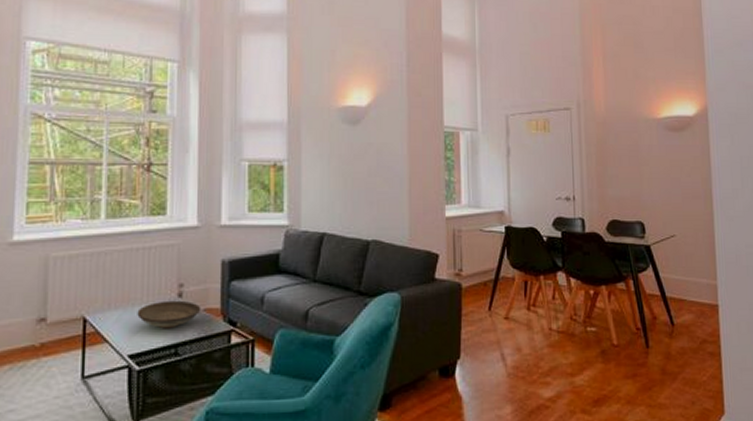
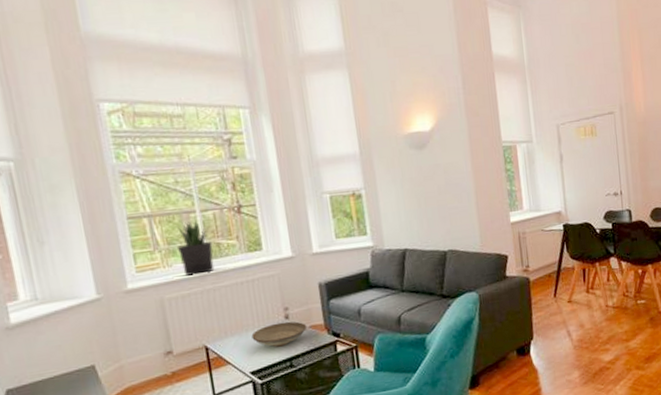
planter: none [75,174,113,235] -> present [177,221,215,277]

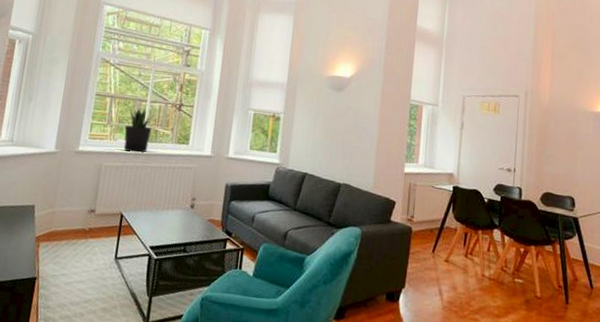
decorative bowl: present [251,321,307,347] -> none [159,209,207,231]

